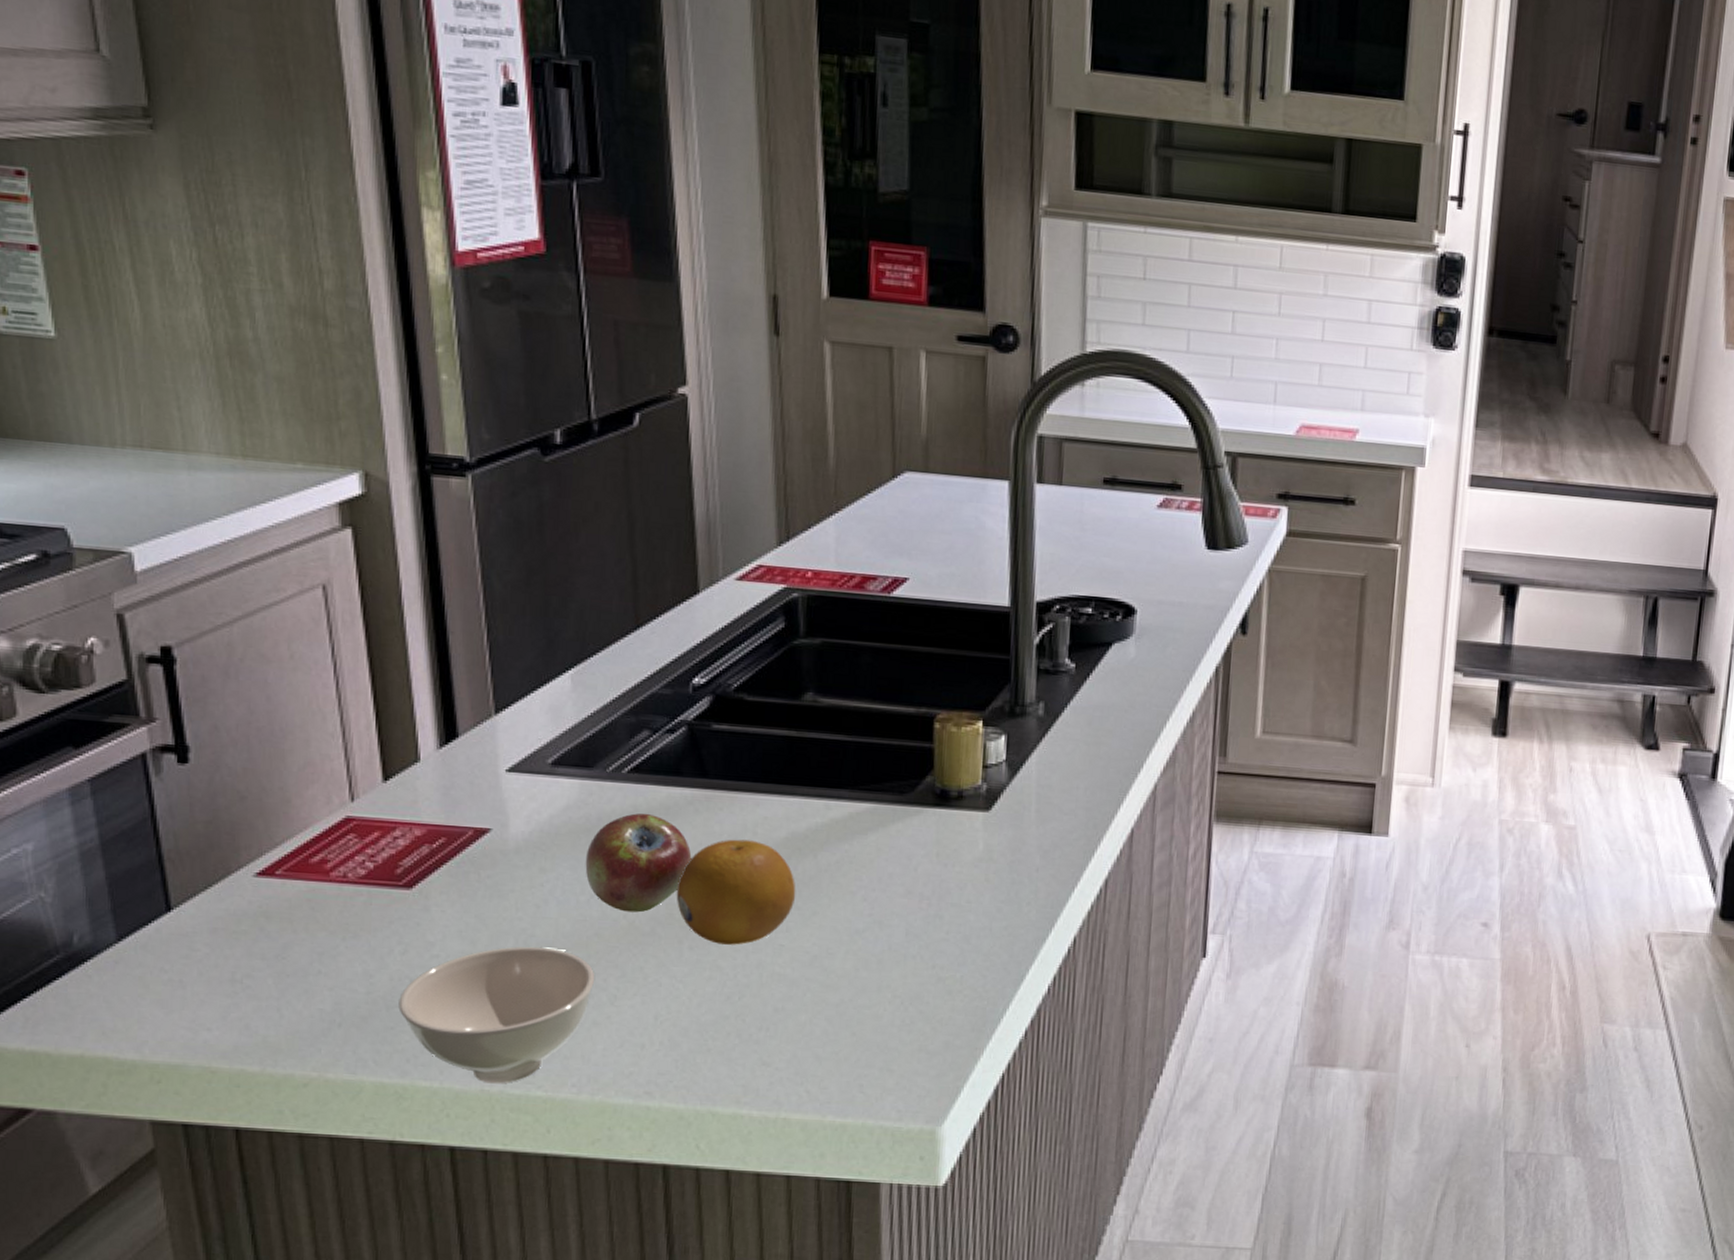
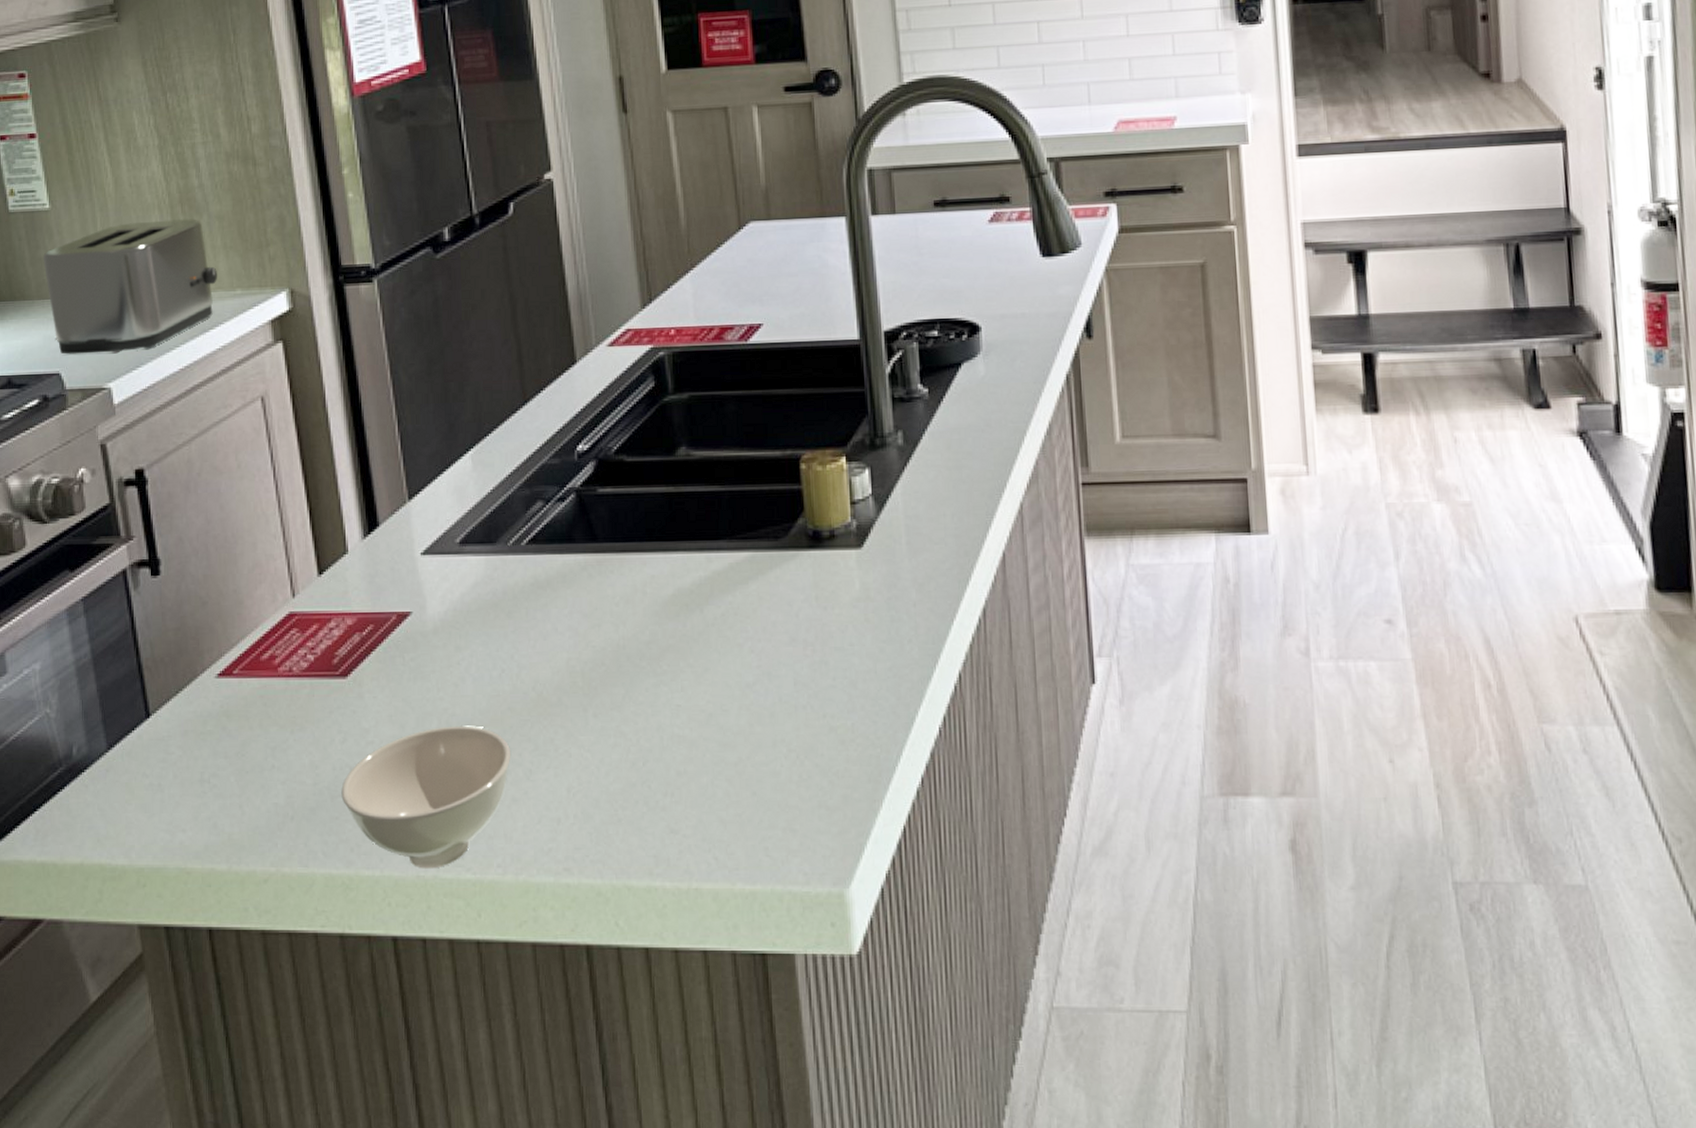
toaster: none [45,368,273,515] -> present [43,219,217,354]
fruit: present [585,813,692,913] -> none [495,582,589,684]
fruit: present [676,839,796,945] -> none [577,600,687,709]

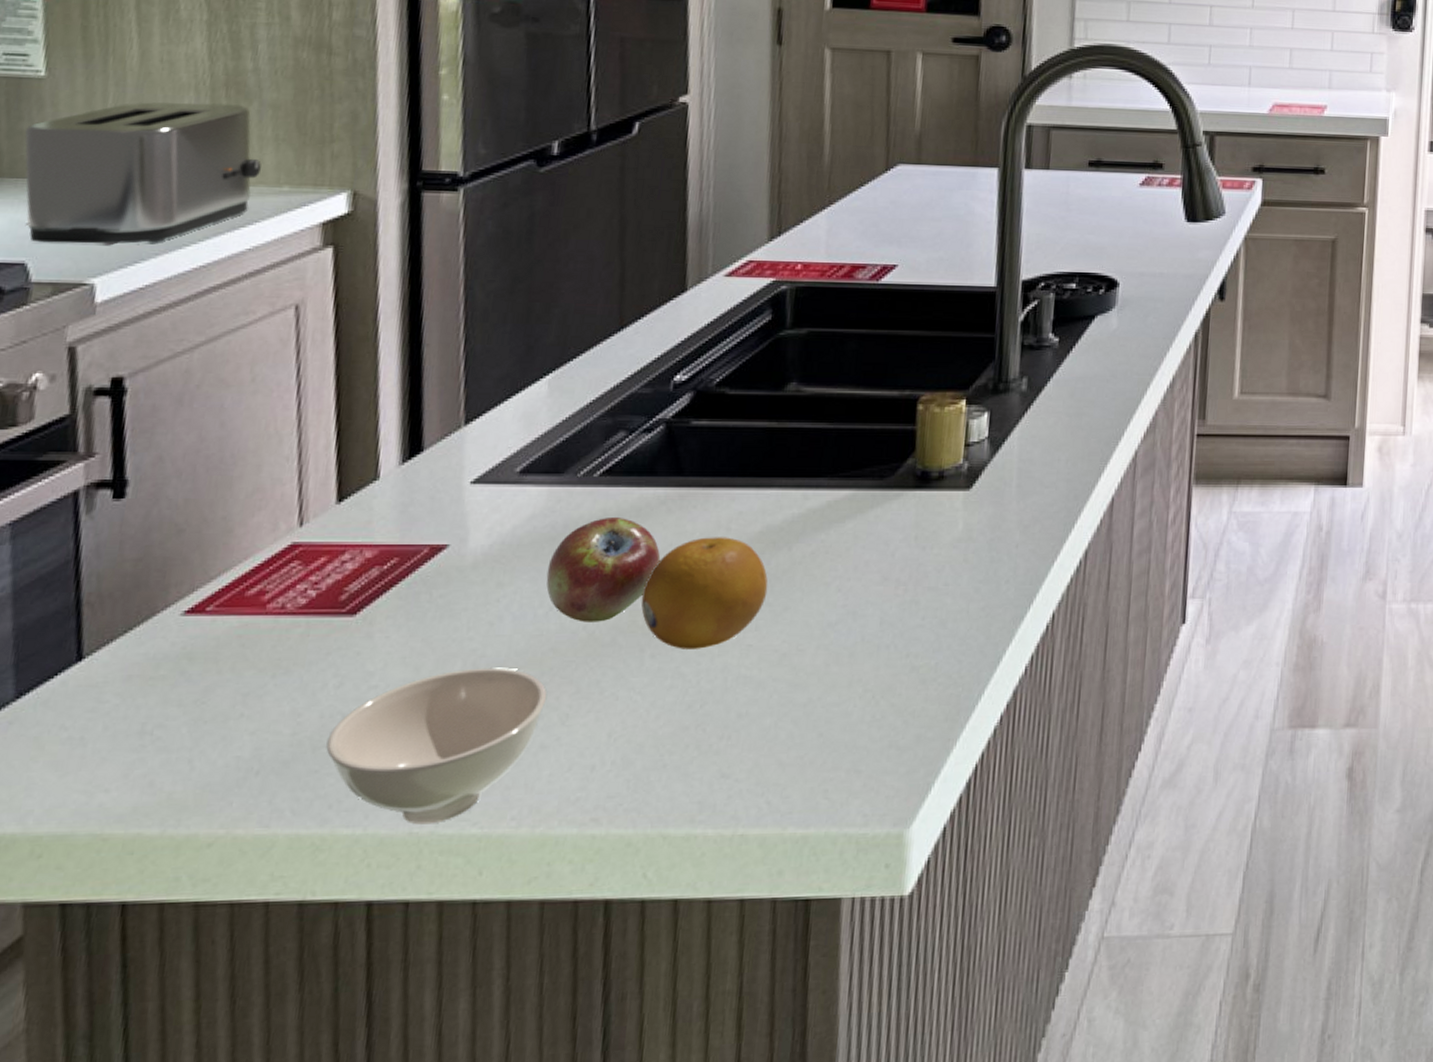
fruit: none [495,582,589,684] -> present [546,516,661,622]
fruit: none [577,600,687,709] -> present [640,537,768,649]

